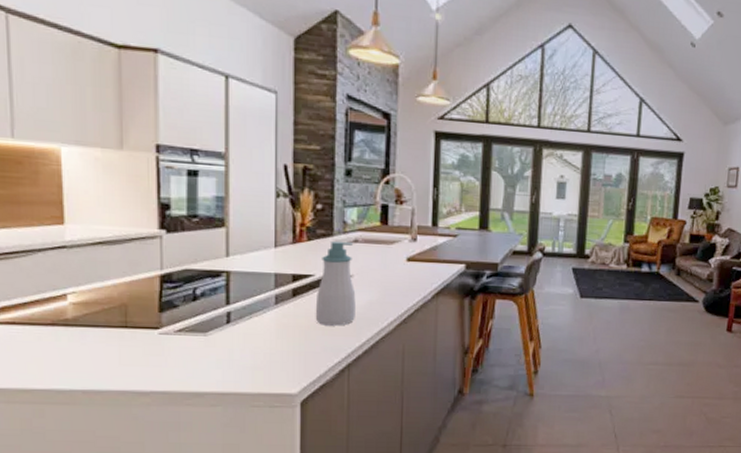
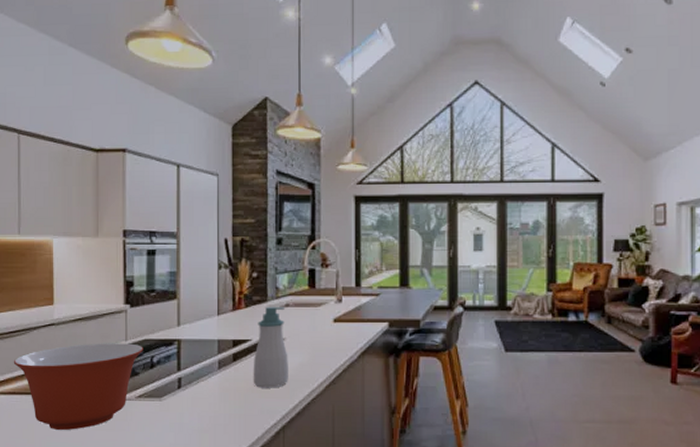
mixing bowl: none [11,270,184,365] -> present [13,343,143,430]

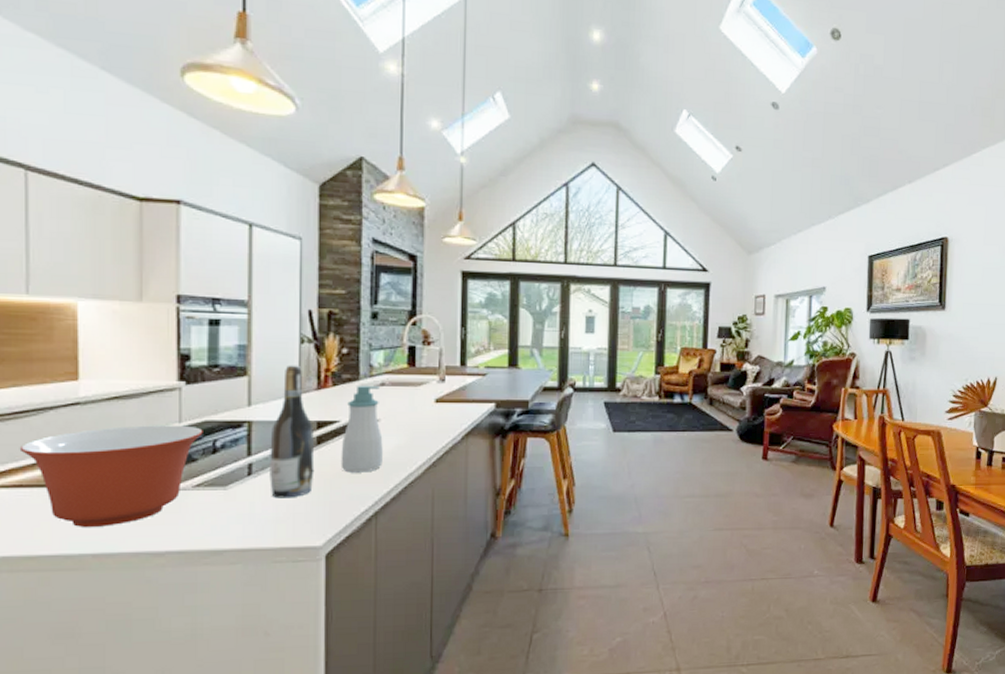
wine bottle: none [195,289,231,410] -> present [270,365,315,498]

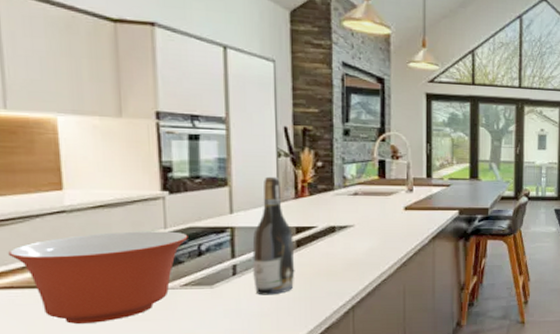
soap bottle: present [340,385,383,473] -> none [319,194,358,272]

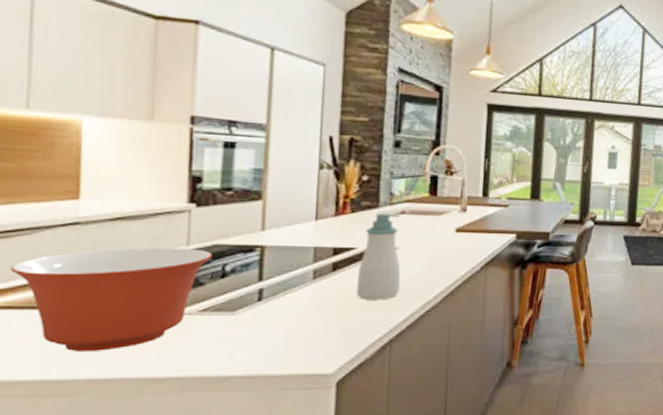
wine bottle: present [252,176,295,295] -> none [281,190,330,325]
soap bottle: none [319,194,358,272] -> present [356,212,401,300]

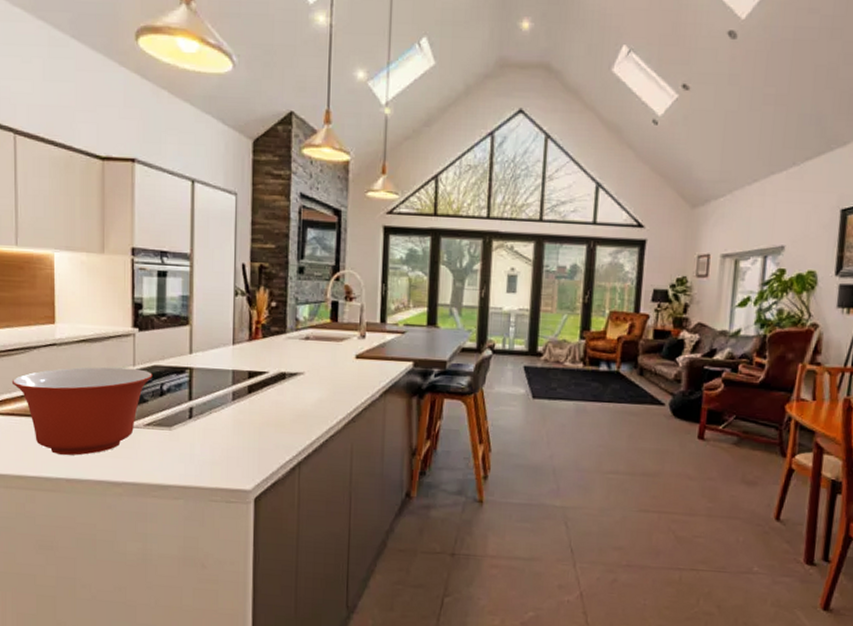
soap bottle: present [356,212,401,300] -> none [268,338,307,423]

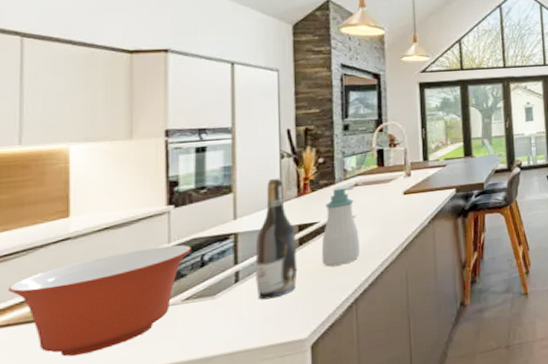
wine bottle: none [207,316,246,443] -> present [255,178,298,300]
soap bottle: none [268,338,307,423] -> present [321,187,360,267]

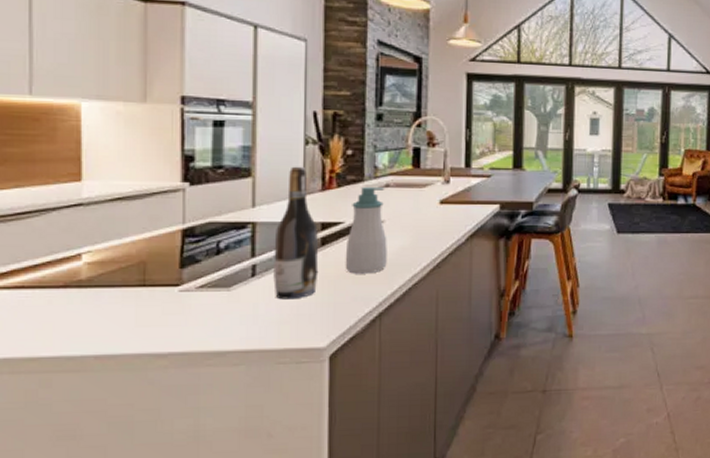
mixing bowl: present [7,244,191,357] -> none [21,226,207,328]

